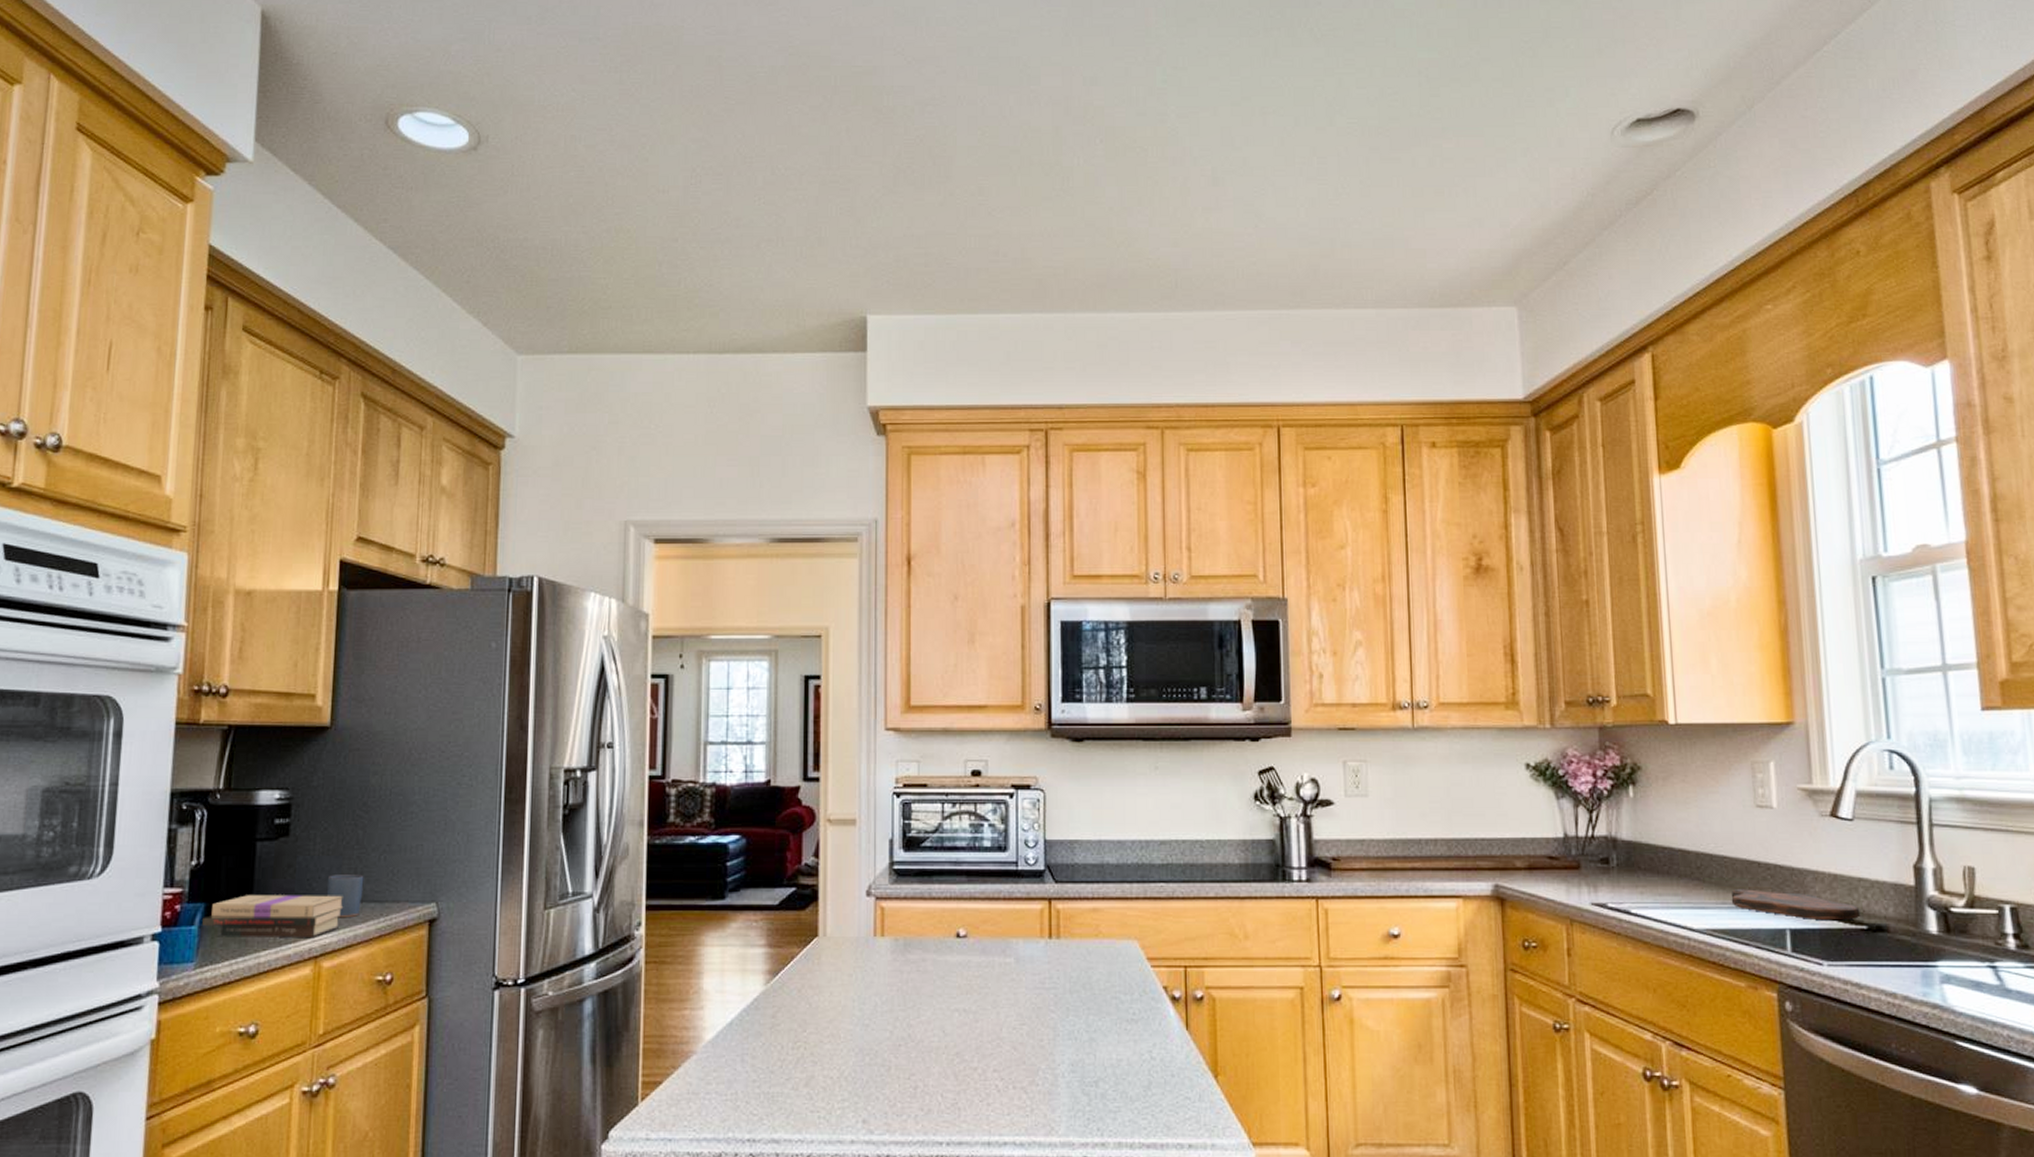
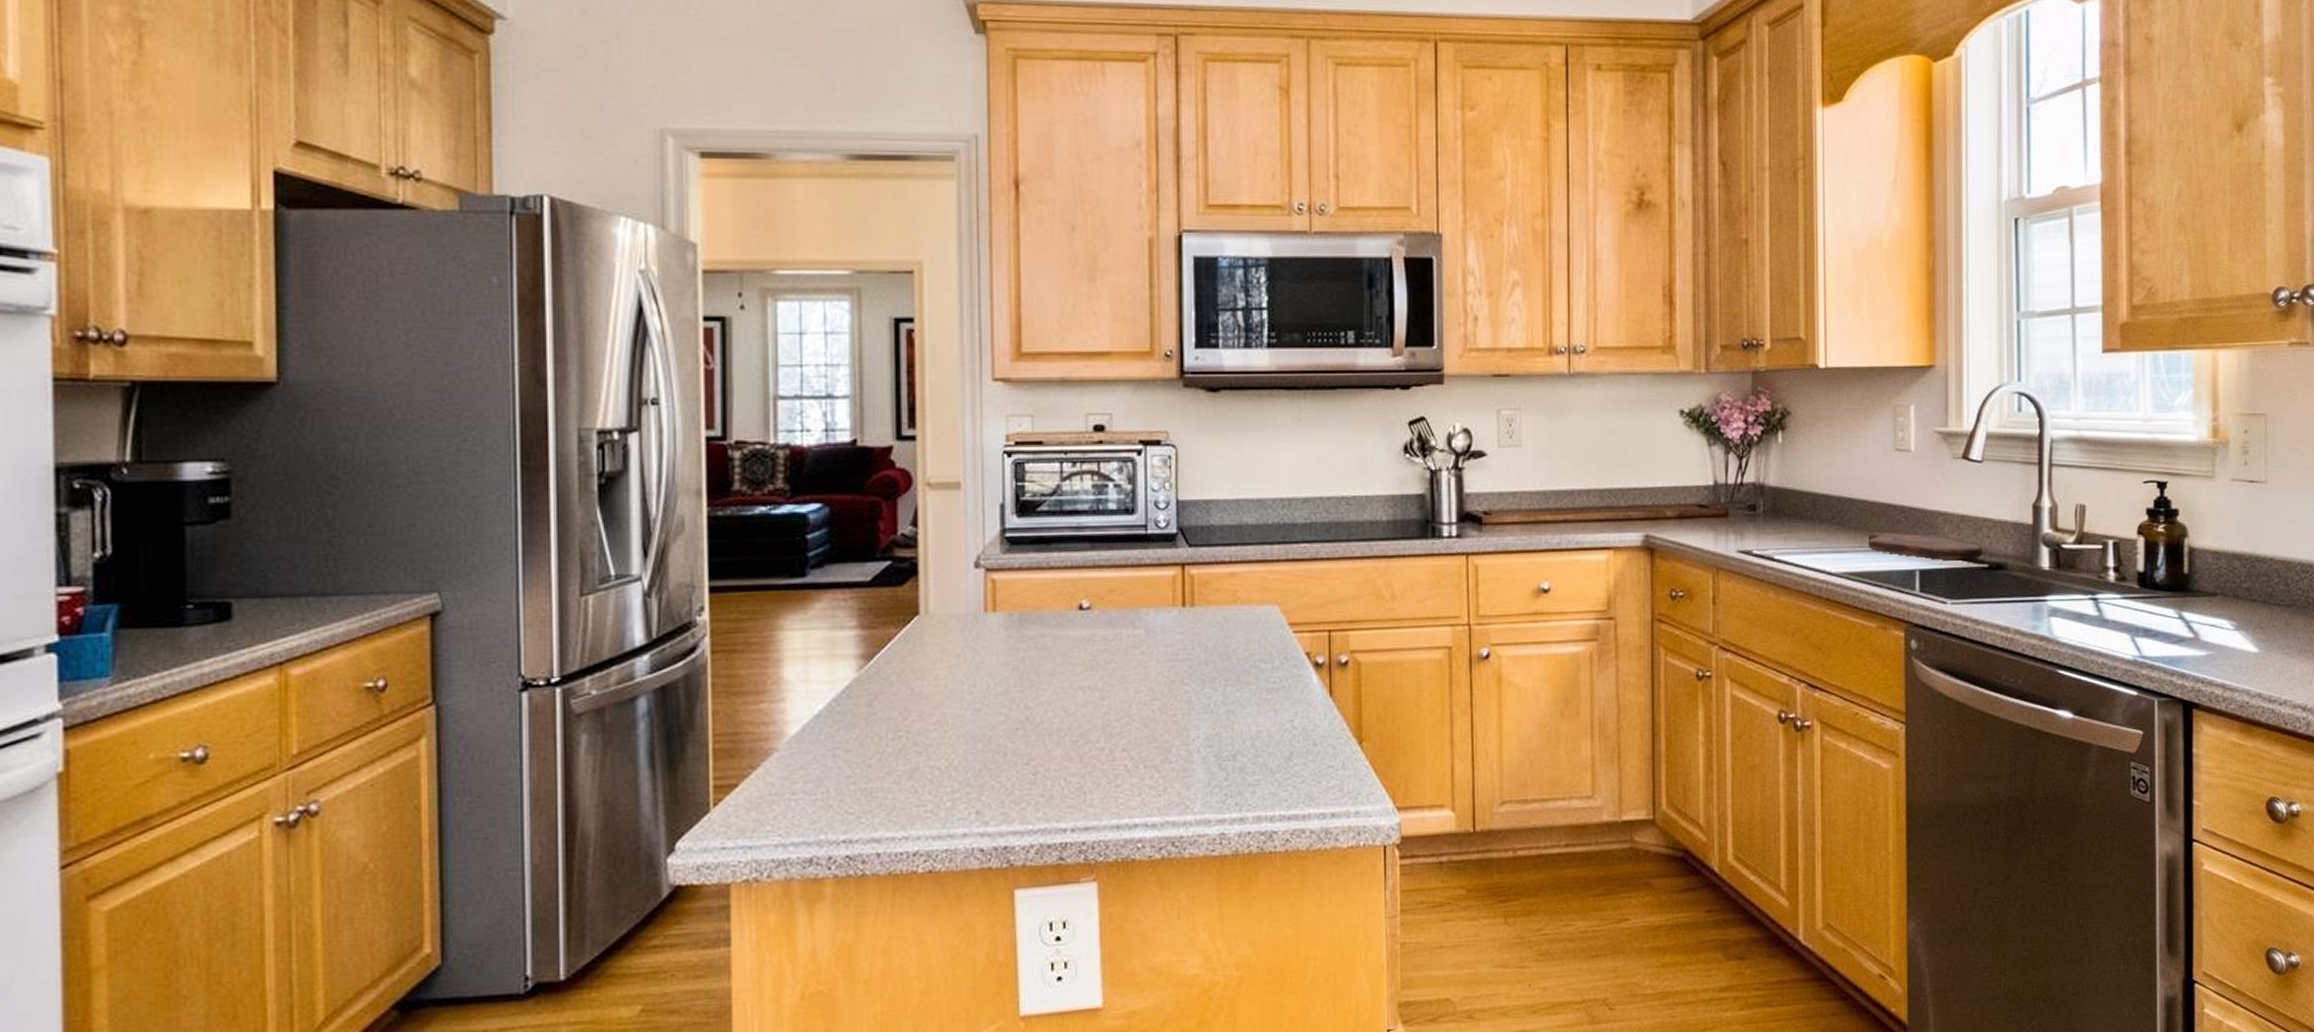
books: present [202,895,343,937] -> none [117,588,312,645]
mug: present [327,875,364,918] -> none [288,562,339,616]

